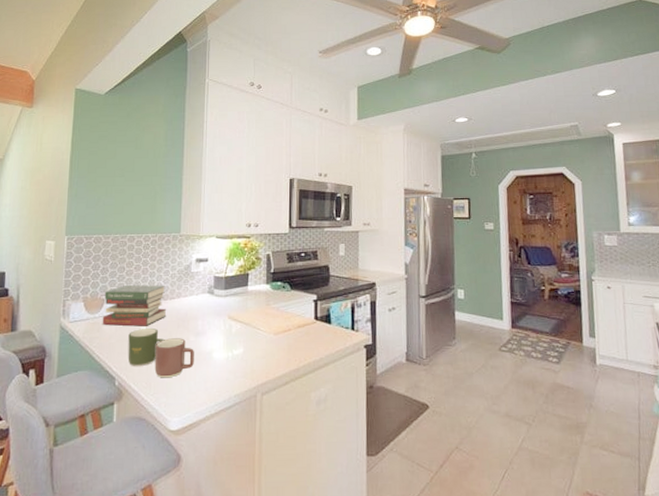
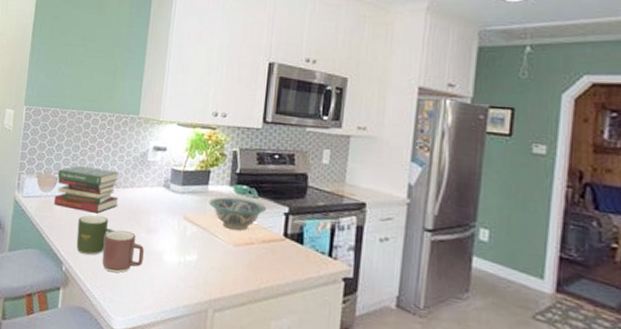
bowl: none [249,293,299,321] -> present [209,197,267,231]

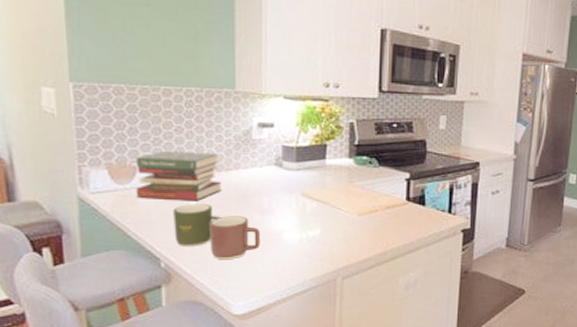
bowl: present [209,197,267,231] -> none [328,169,389,200]

